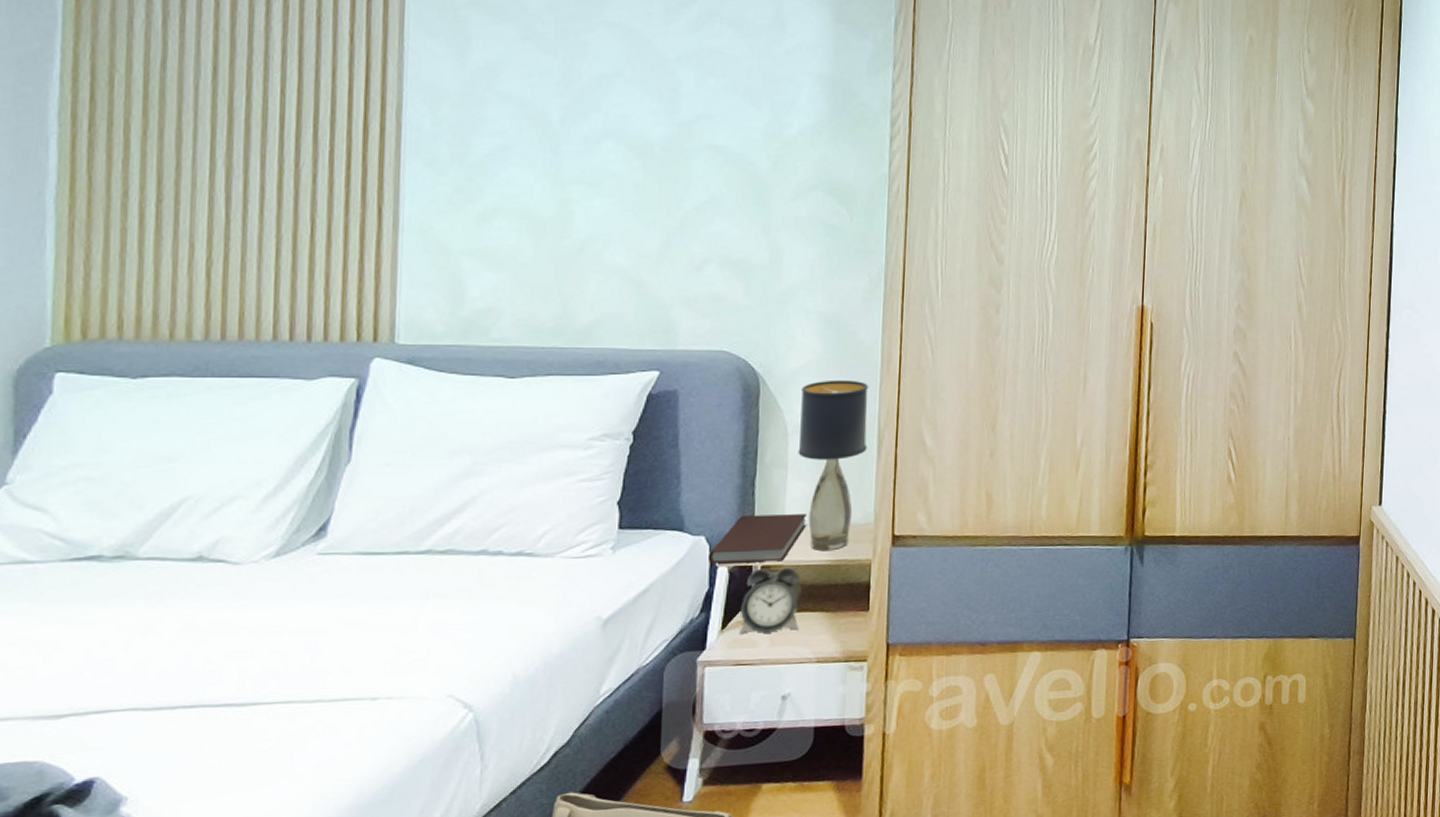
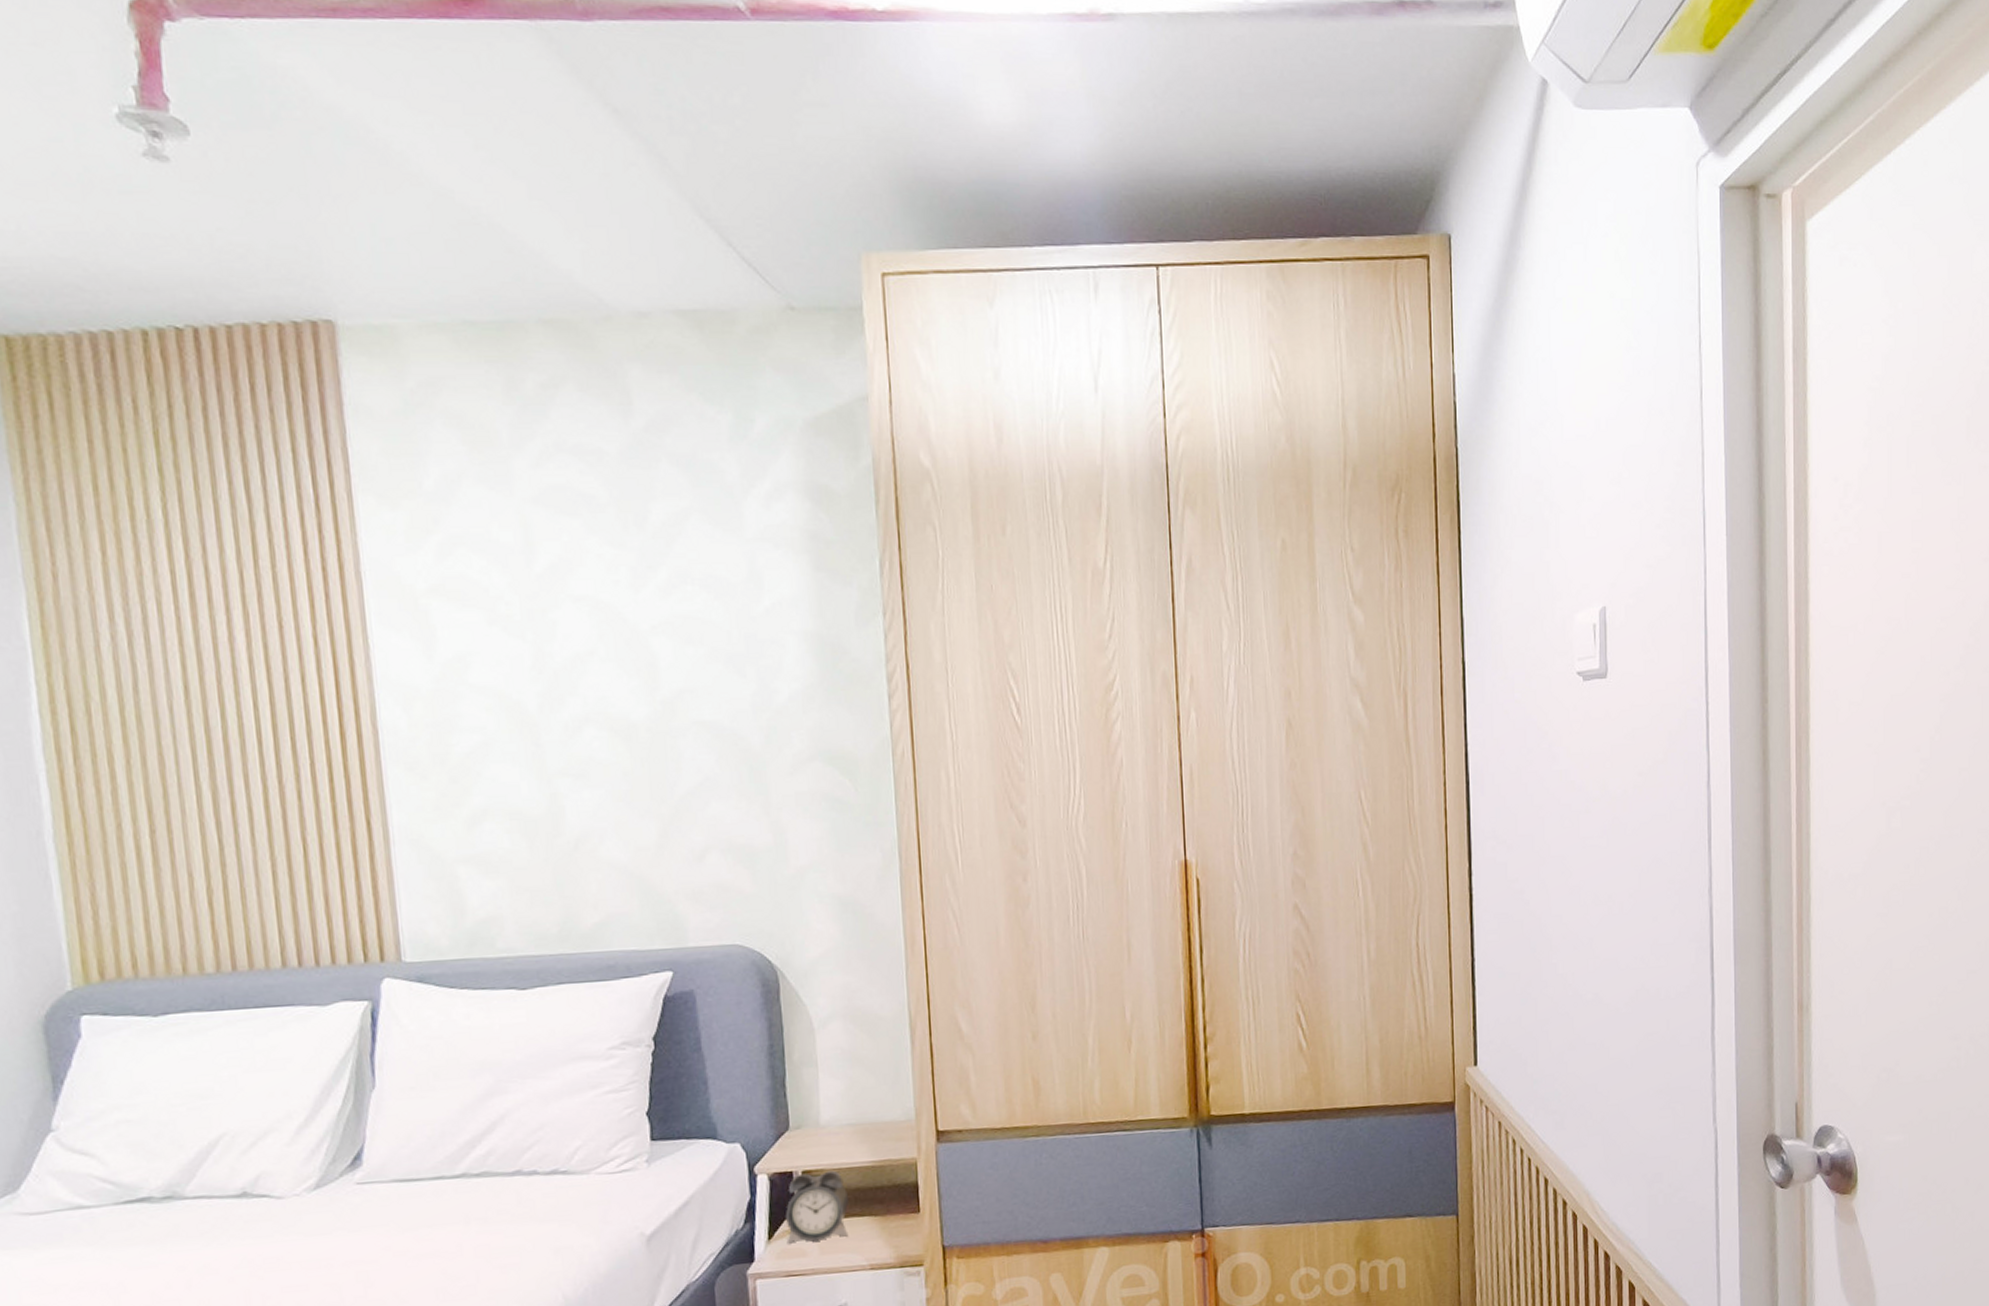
book: present [707,514,807,564] -> none [745,1113,845,1172]
table lamp: present [798,380,869,552] -> none [822,966,900,1153]

